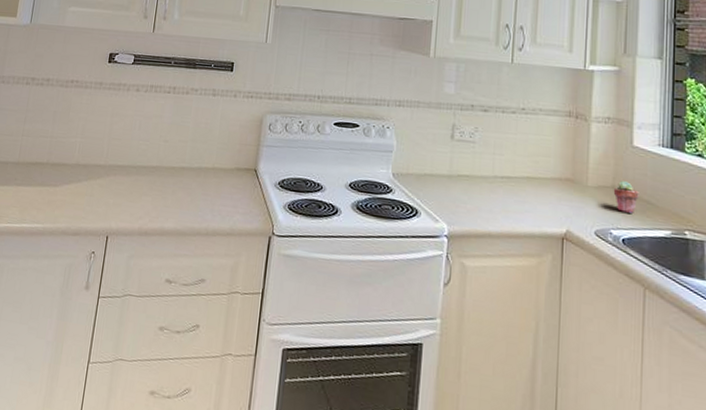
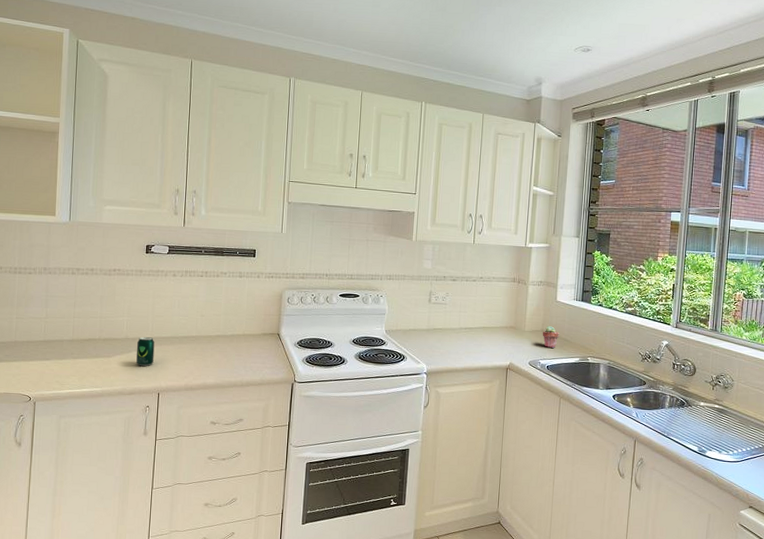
beverage can: none [85,163,109,201] -> present [136,337,155,366]

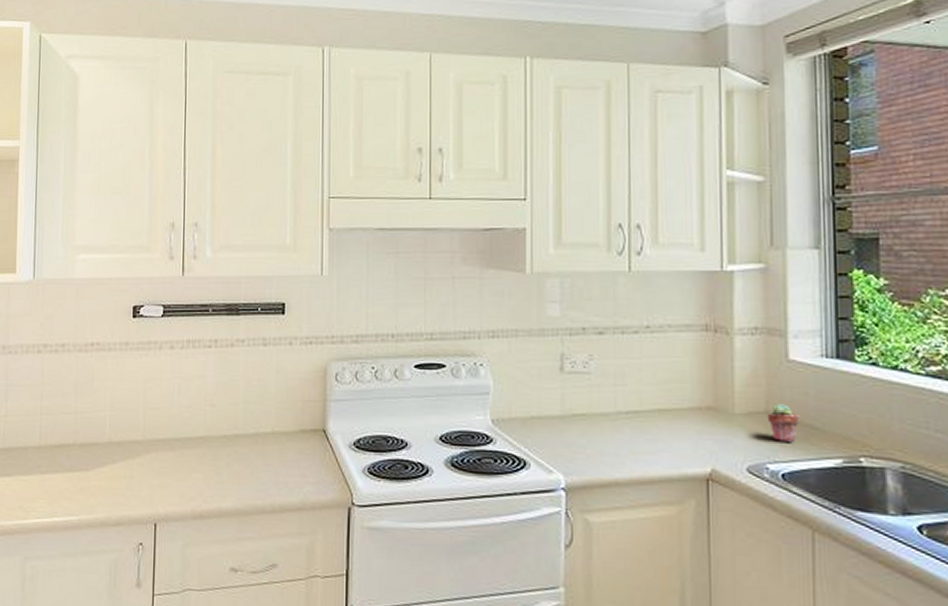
beverage can: present [136,337,155,366] -> none [124,440,148,483]

